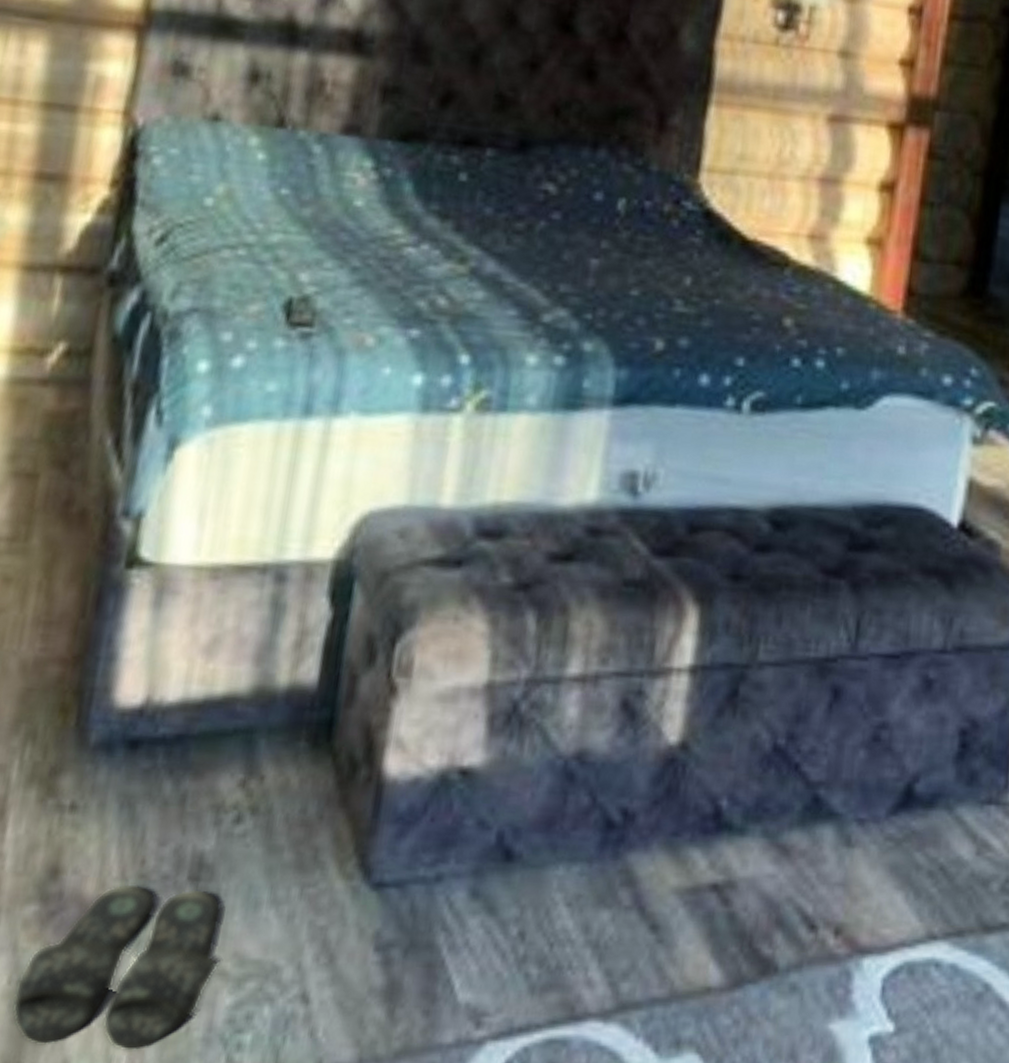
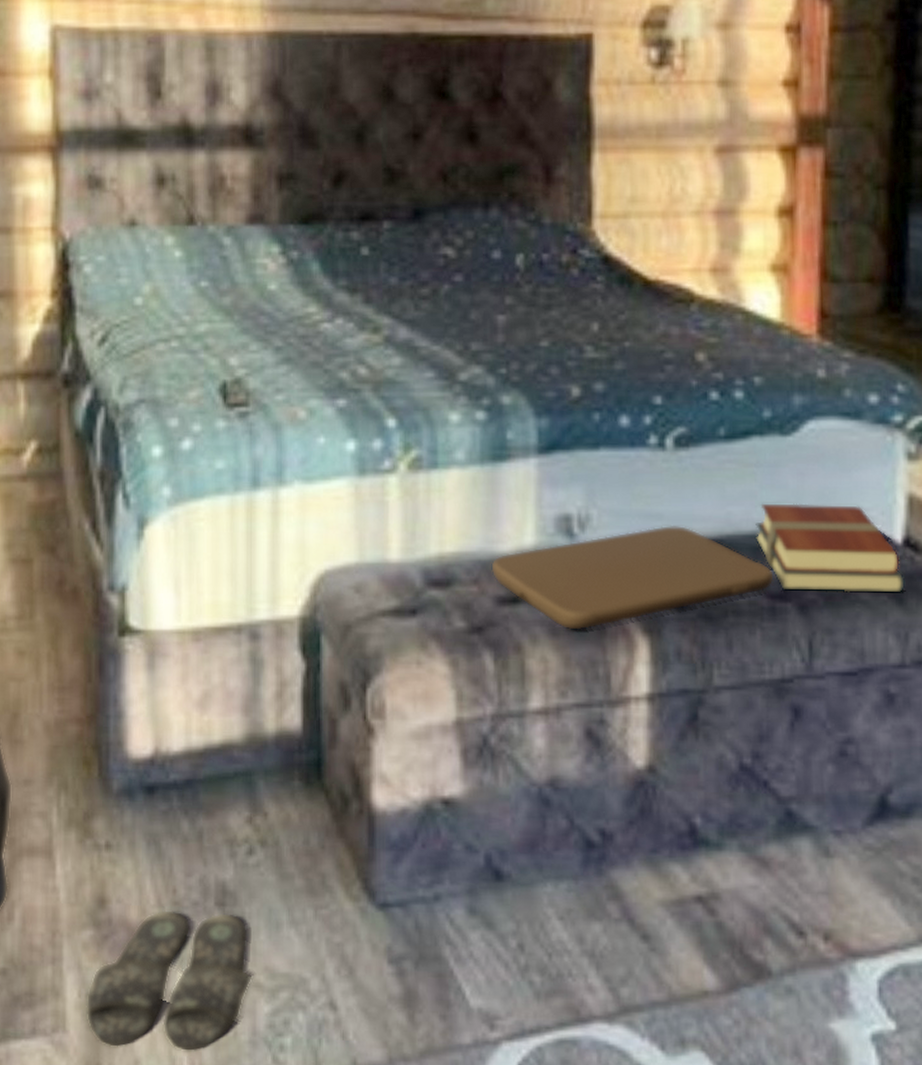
tray: none [547,490,831,595] -> present [491,525,774,630]
books: none [818,476,956,577] -> present [755,503,905,593]

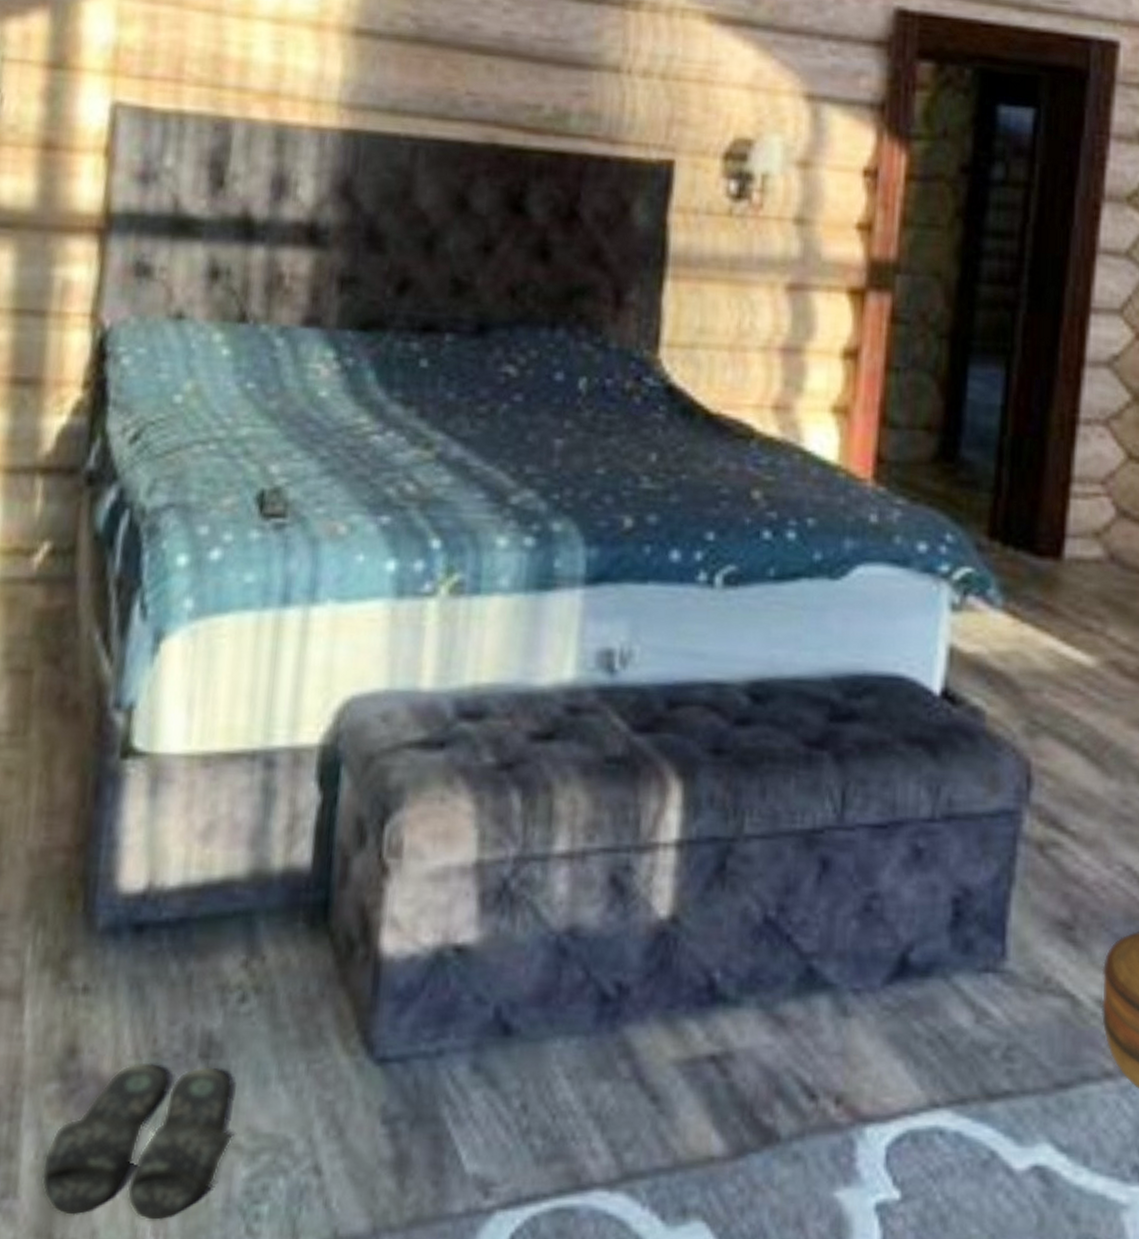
tray: present [491,525,774,630] -> none [526,665,812,771]
books: present [755,503,905,593] -> none [797,647,940,745]

